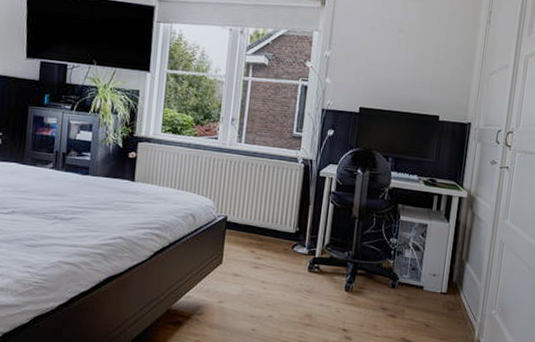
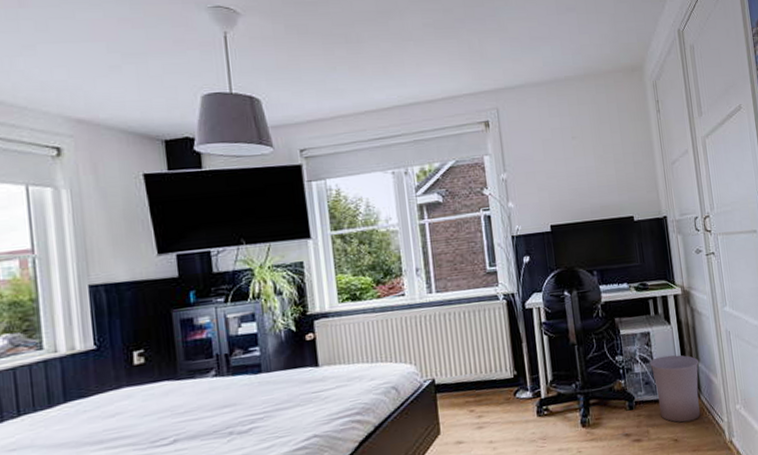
waste bin: none [419,248,468,313] -> present [649,355,700,423]

